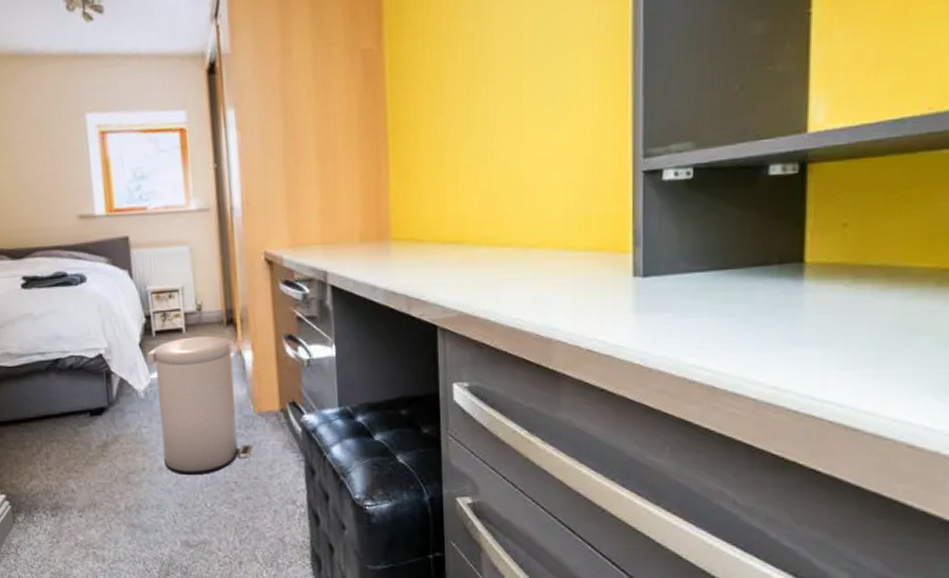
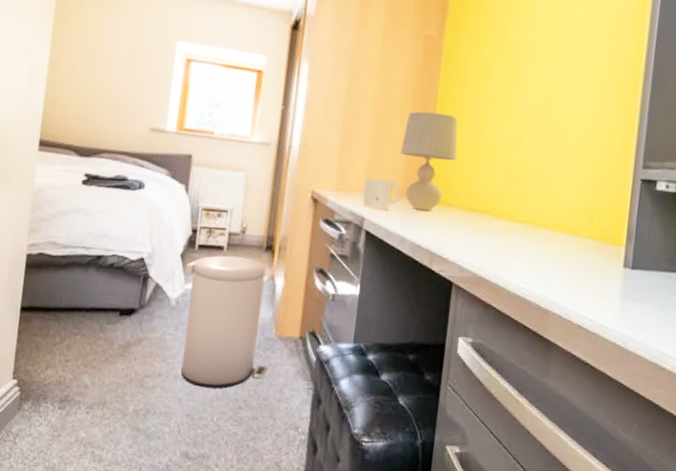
mug: none [320,226,364,260] -> present [362,178,402,210]
table lamp: none [355,137,420,253] -> present [400,111,458,211]

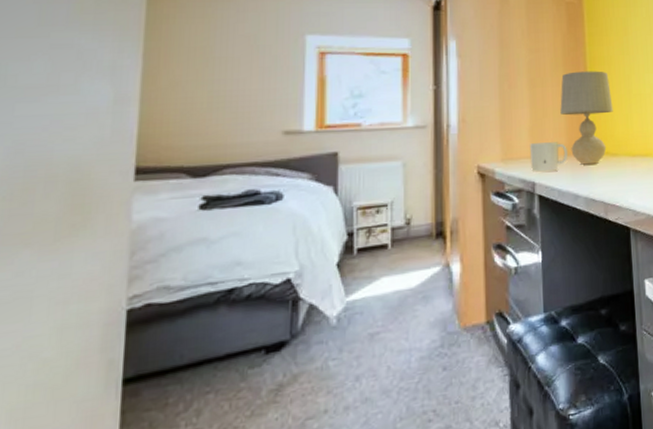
pedal bin: present [181,255,269,389] -> none [345,250,457,412]

